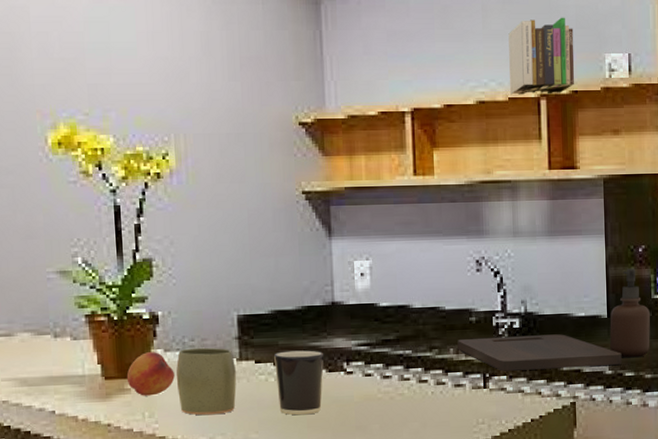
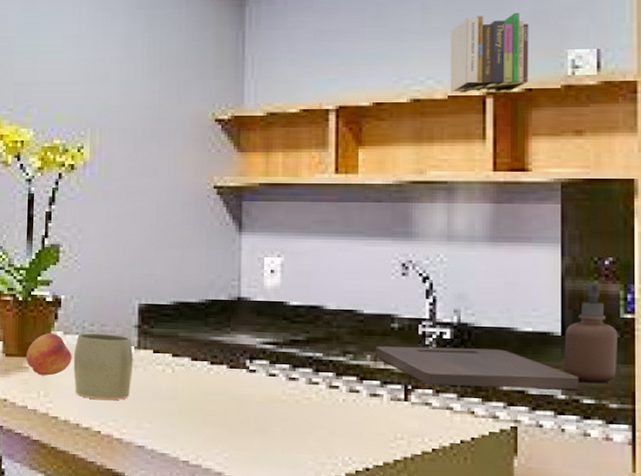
mug: present [274,350,324,416] -> none [173,343,226,410]

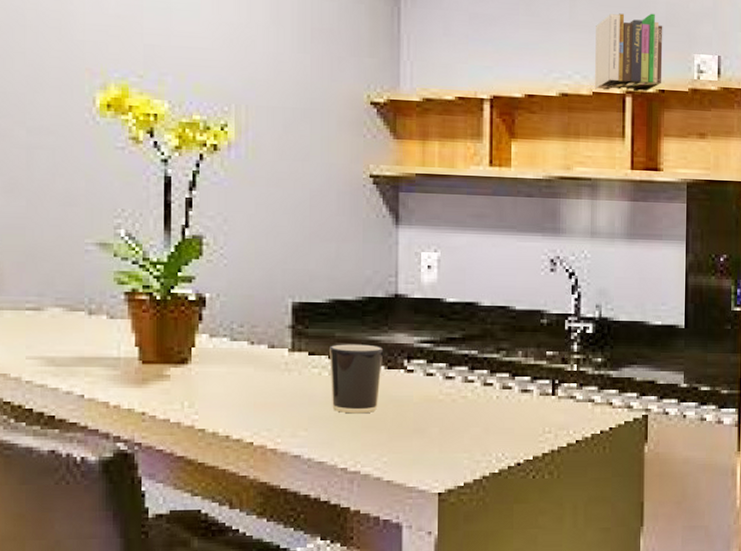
fruit: present [26,333,72,376] -> none [166,337,219,384]
mug: present [74,332,133,401] -> none [222,335,287,409]
mug: none [173,343,226,410] -> present [330,344,384,414]
cutting board: present [376,346,579,390] -> none [527,341,698,379]
soap dispenser: present [564,282,619,384] -> none [686,278,730,372]

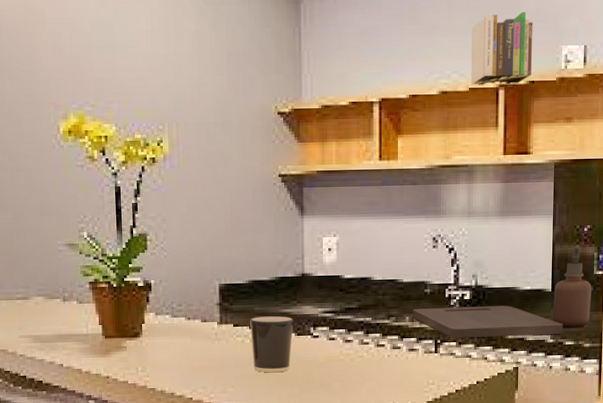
cutting board: none [527,341,698,379] -> present [413,305,563,338]
soap dispenser: none [686,278,730,372] -> present [553,246,592,328]

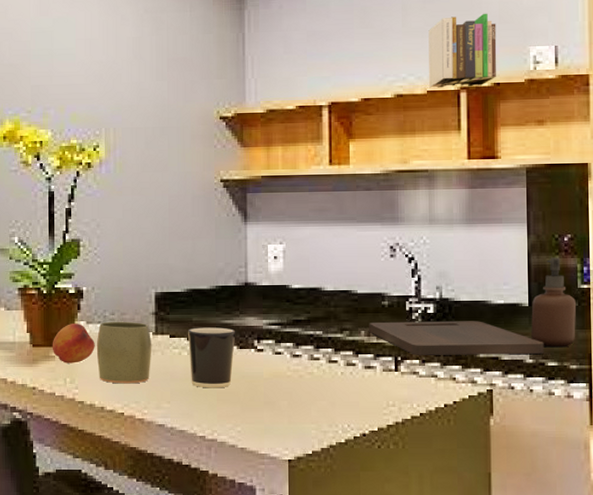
fruit: none [123,315,164,353] -> present [52,324,95,363]
mug: none [166,312,217,371] -> present [97,321,151,384]

